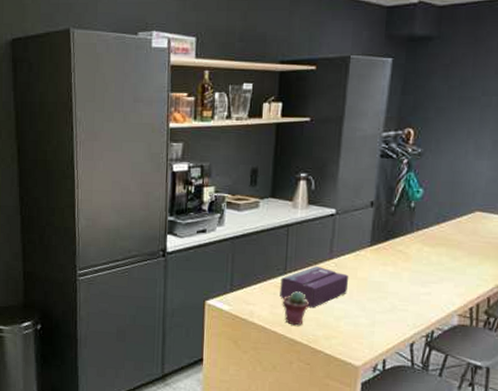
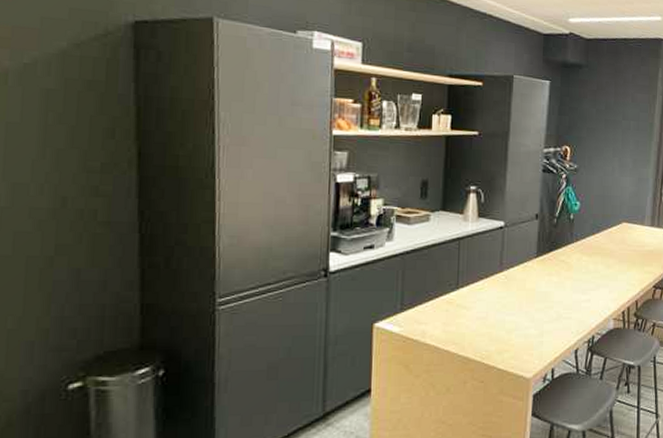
tissue box: present [280,265,349,308] -> none [452,278,519,323]
potted succulent: present [282,291,309,326] -> none [454,306,481,343]

